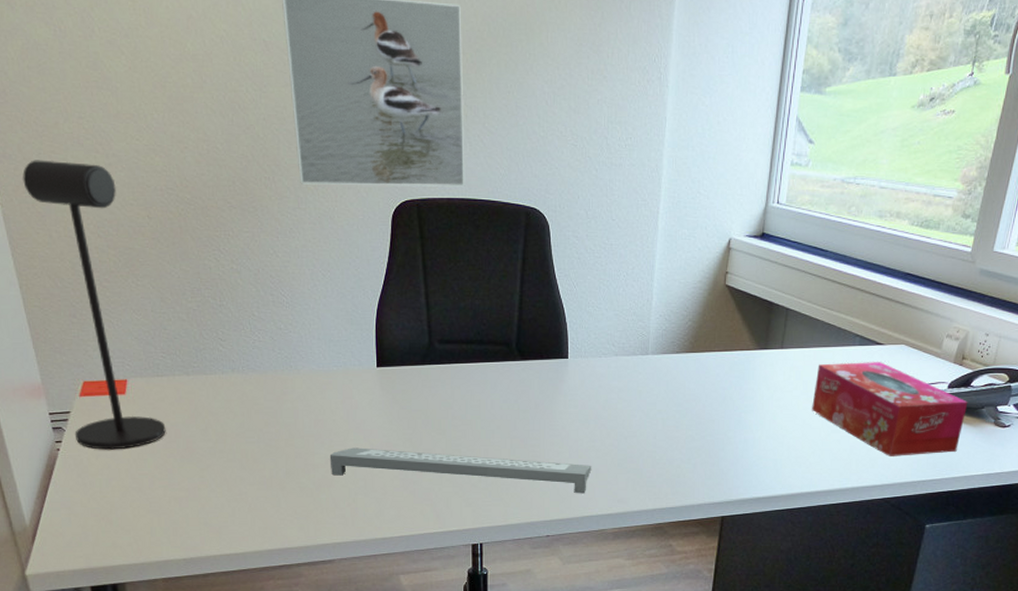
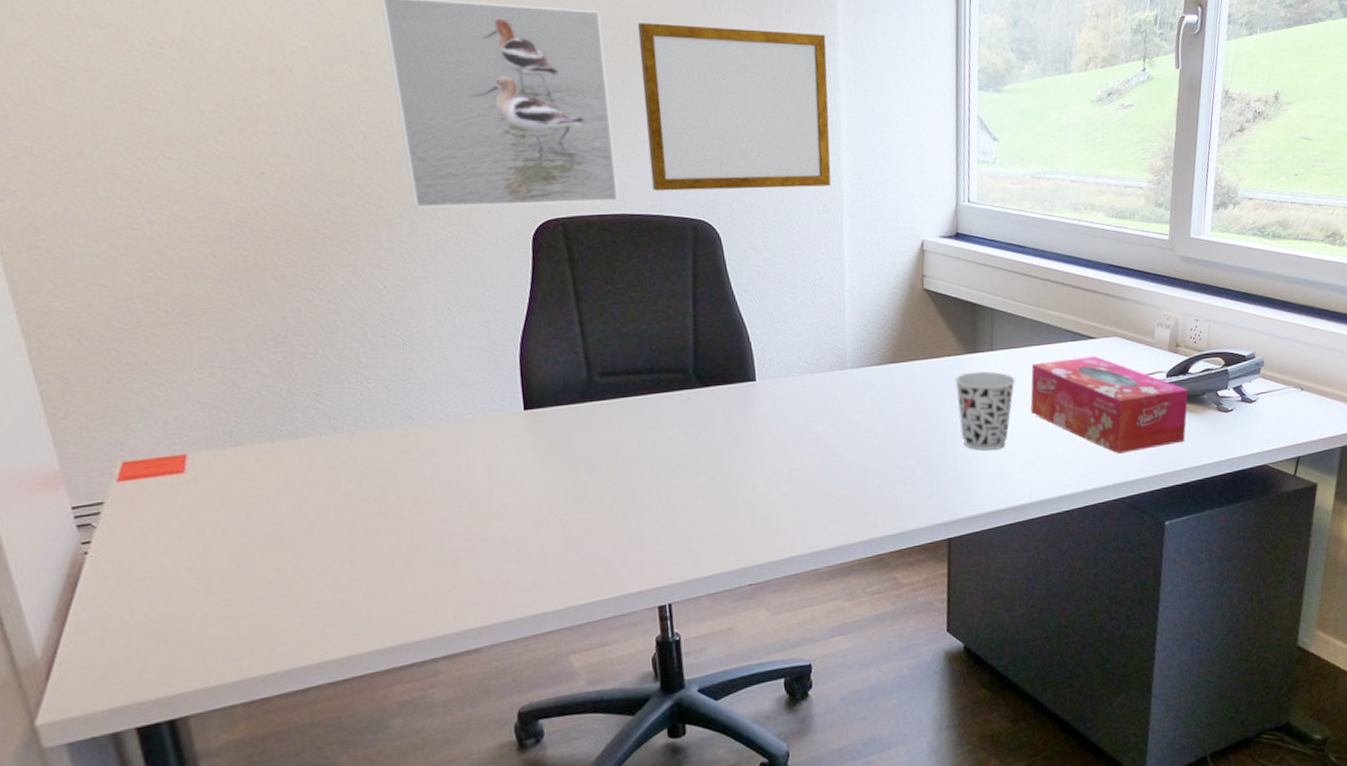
desk lamp: present [23,160,166,450] -> none [32,195,244,547]
computer keyboard: present [329,447,592,494] -> none [469,497,796,544]
writing board: none [492,17,661,181] -> present [637,23,831,191]
cup: none [744,367,802,442] -> present [955,371,1016,451]

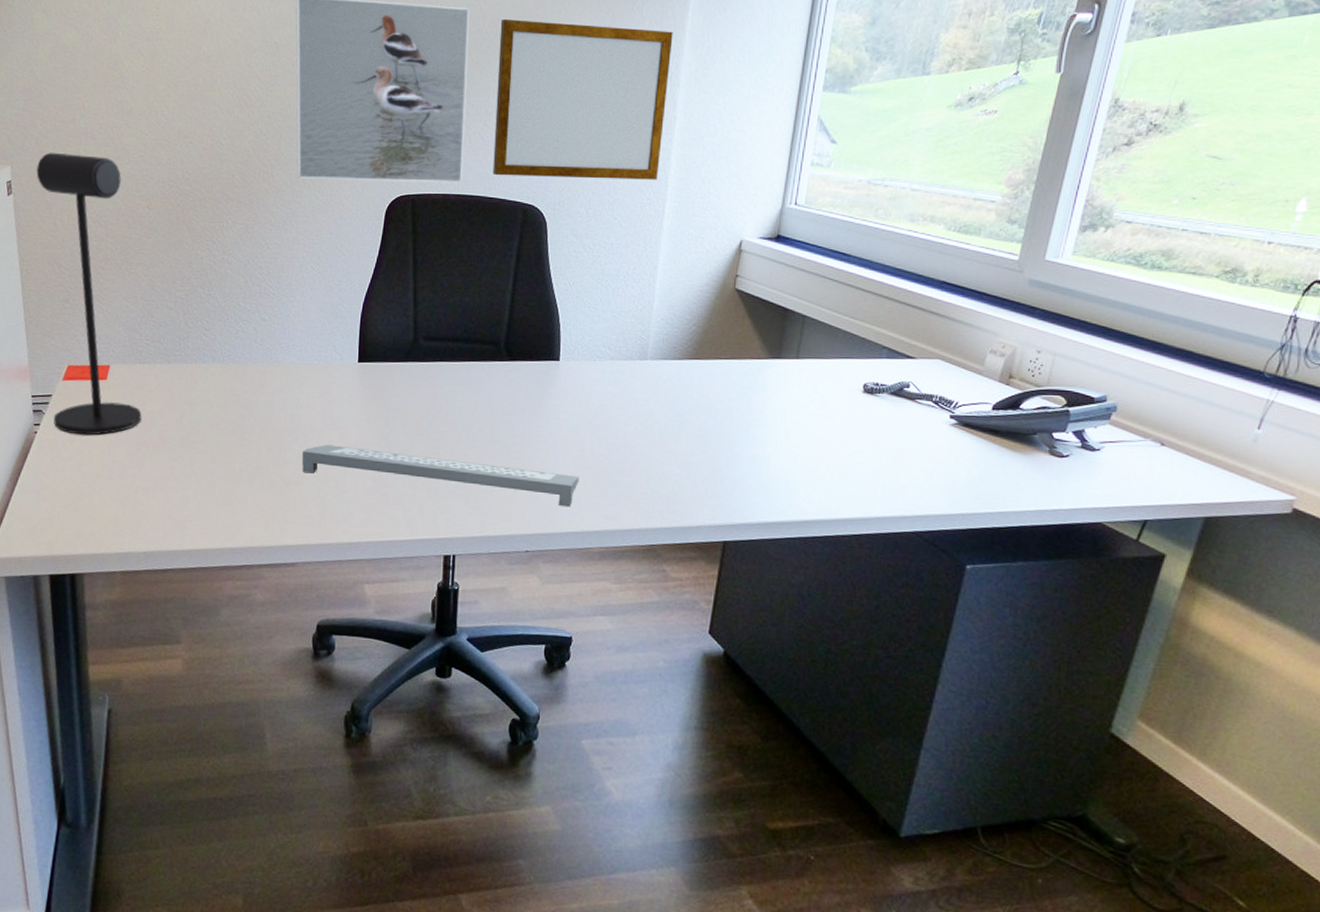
desk lamp: none [32,195,244,547] -> present [36,152,142,435]
computer keyboard: none [469,497,796,544] -> present [302,444,580,507]
cup: present [955,371,1016,451] -> none [752,377,819,461]
tissue box: present [1030,356,1189,454] -> none [831,376,1017,485]

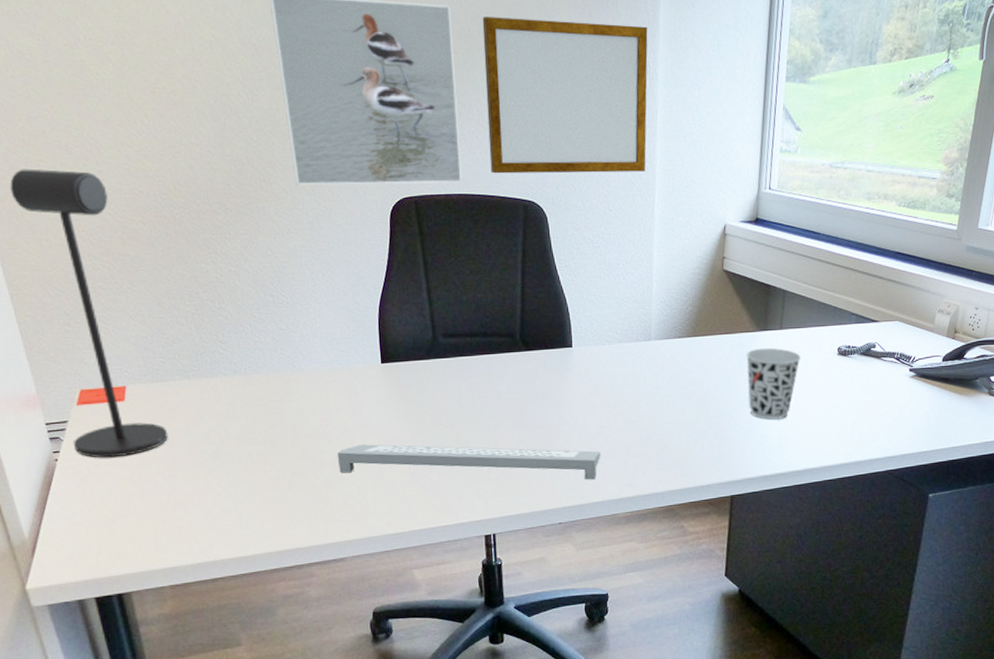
cup: none [752,377,819,461] -> present [746,347,802,420]

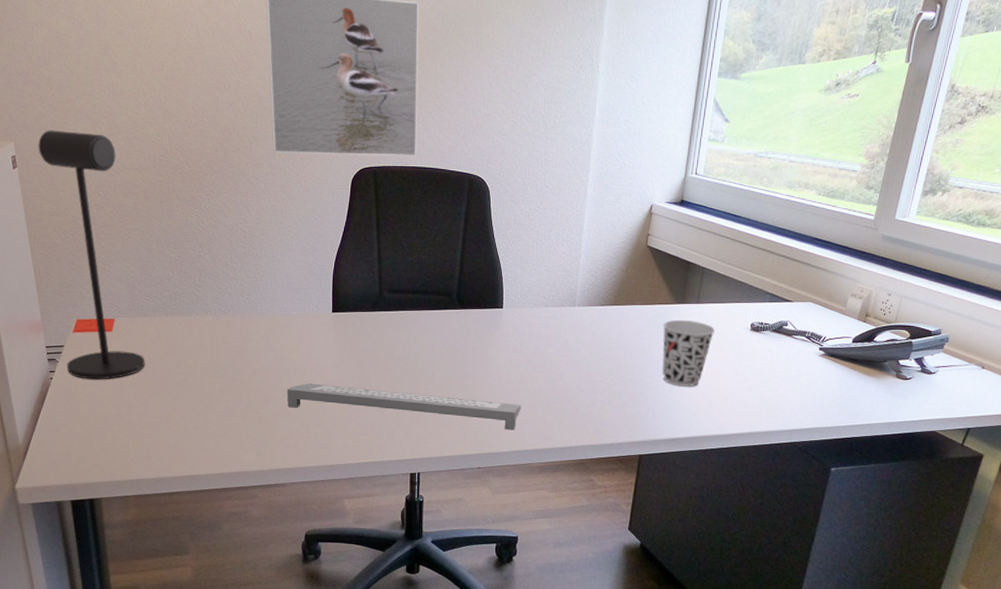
writing board: present [482,17,648,174] -> none [442,13,593,153]

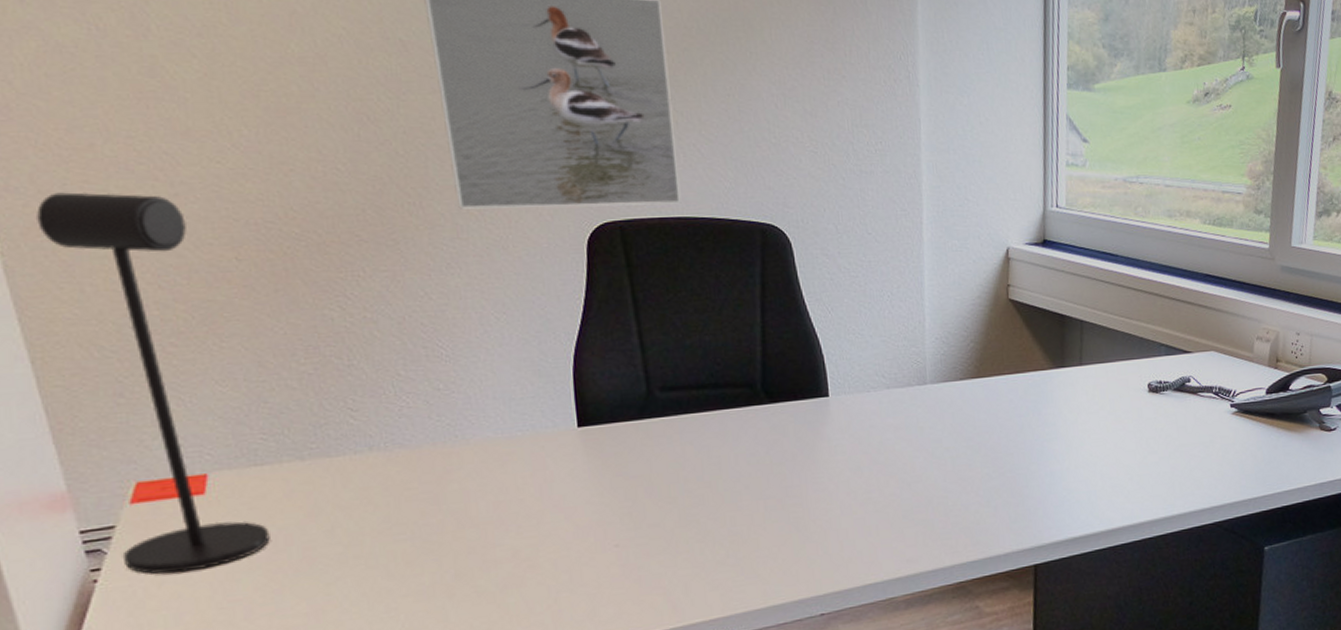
computer keyboard: present [286,383,521,431] -> none [517,521,871,571]
cup: present [662,319,716,388] -> none [1042,387,1107,471]

